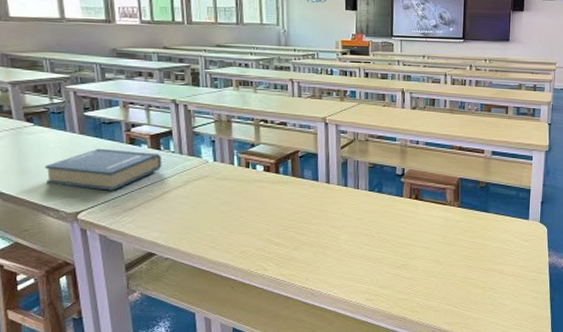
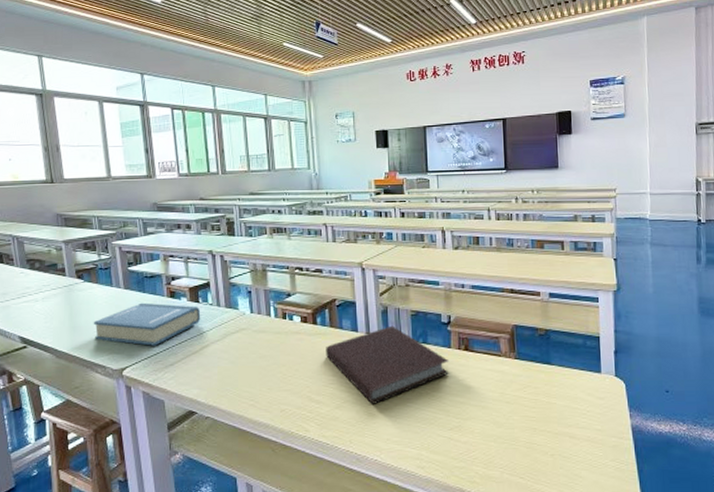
notebook: none [287,176,401,246] -> present [326,325,450,404]

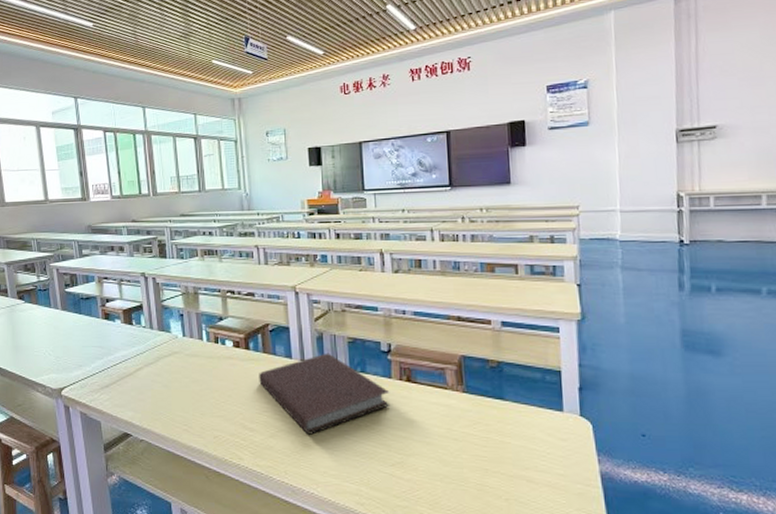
hardback book: present [93,302,201,346] -> none [33,324,135,367]

